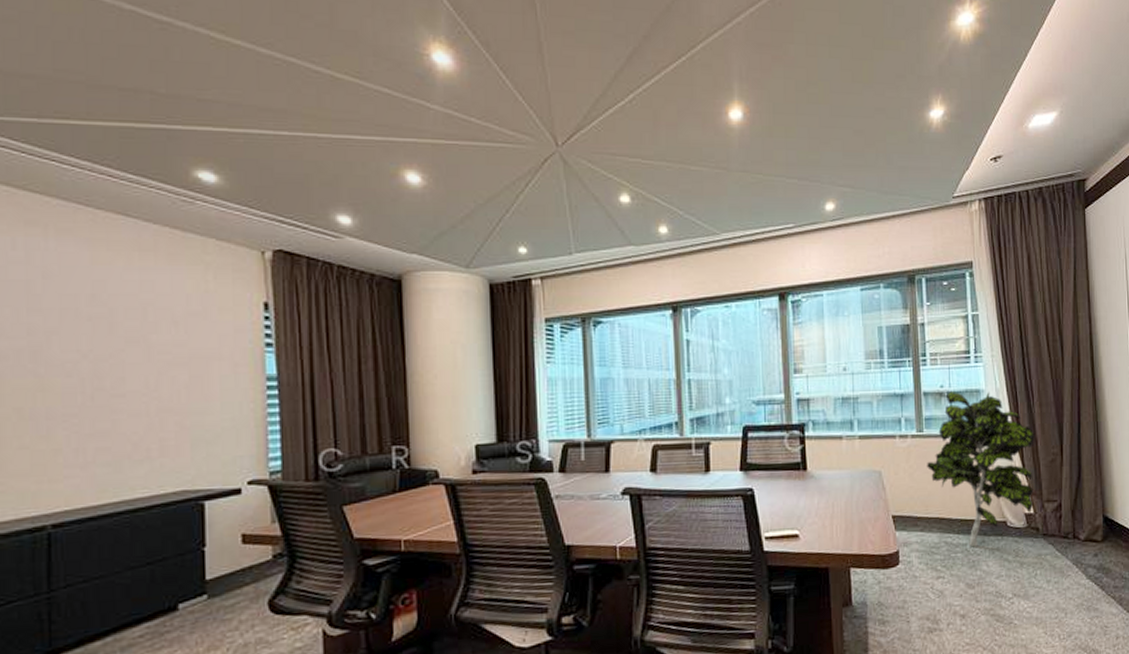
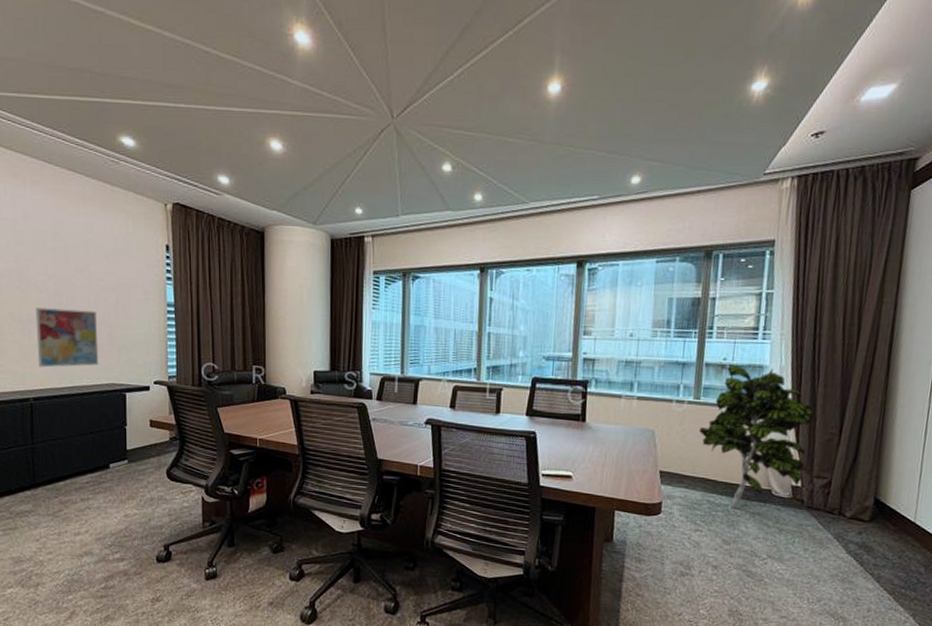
wall art: none [59,395,162,480] -> present [35,307,99,368]

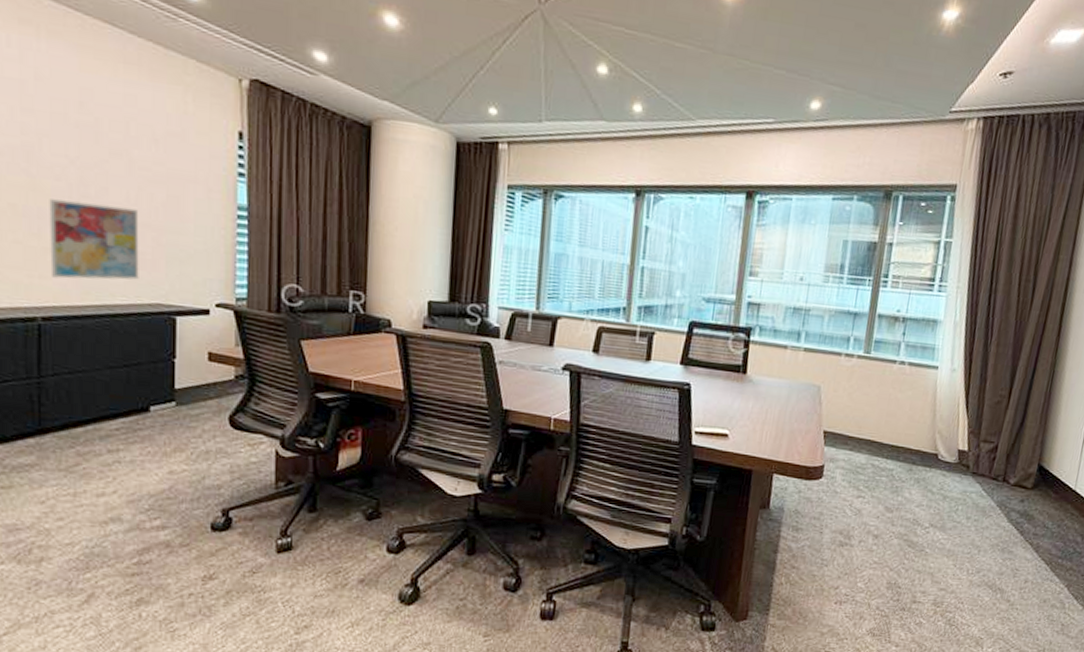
indoor plant: present [699,364,814,509] -> none [868,316,985,474]

